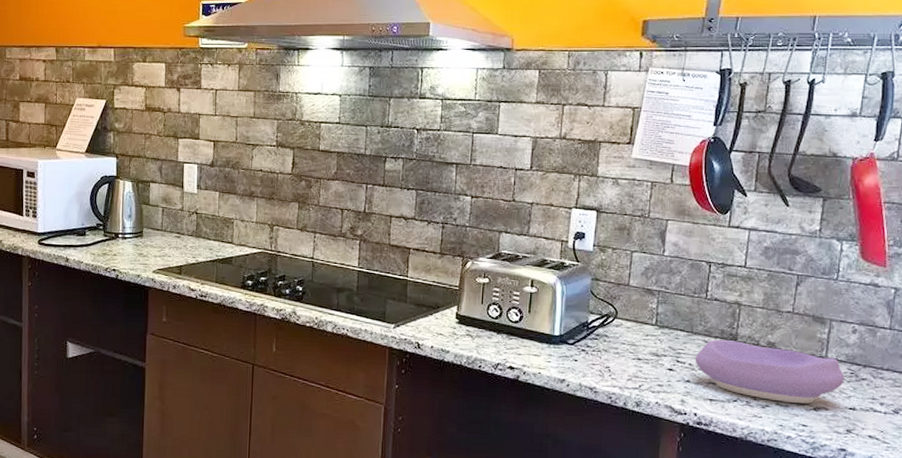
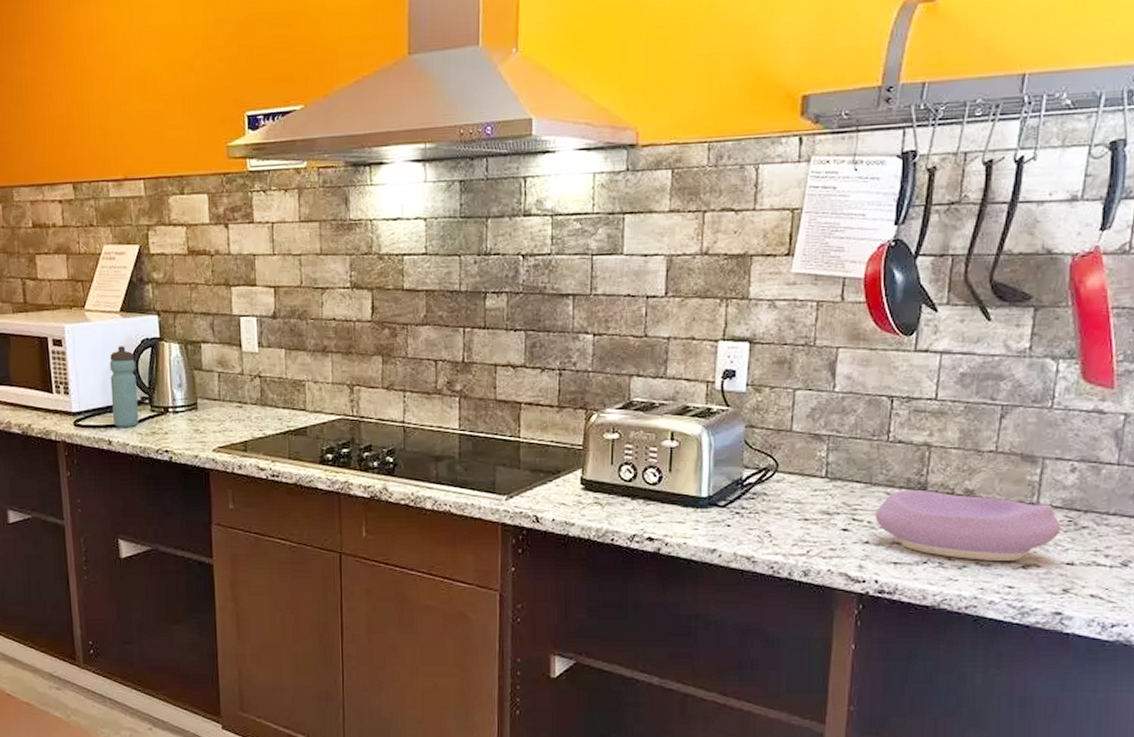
water bottle: none [71,180,94,248] -> present [109,346,138,427]

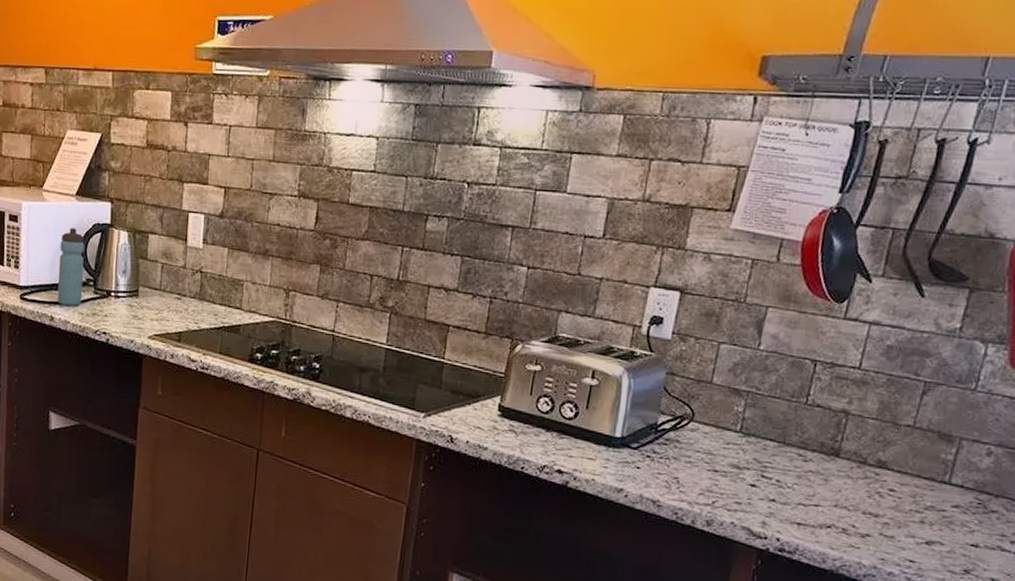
bowl: present [875,489,1061,561] -> none [784,453,970,536]

